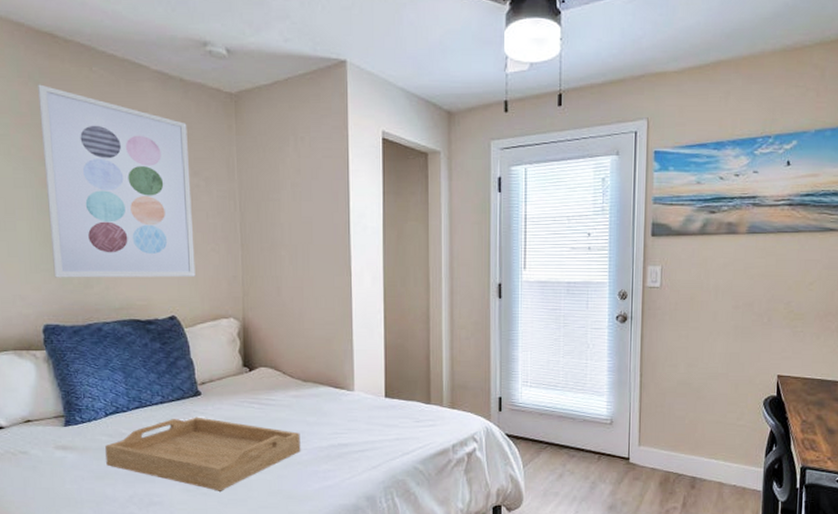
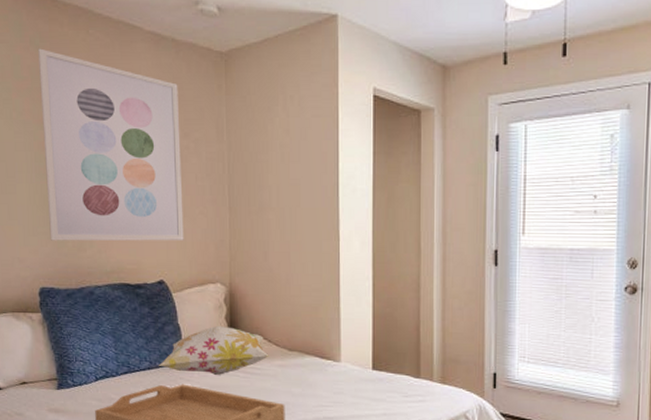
decorative pillow: none [171,360,284,407] -> present [158,326,269,375]

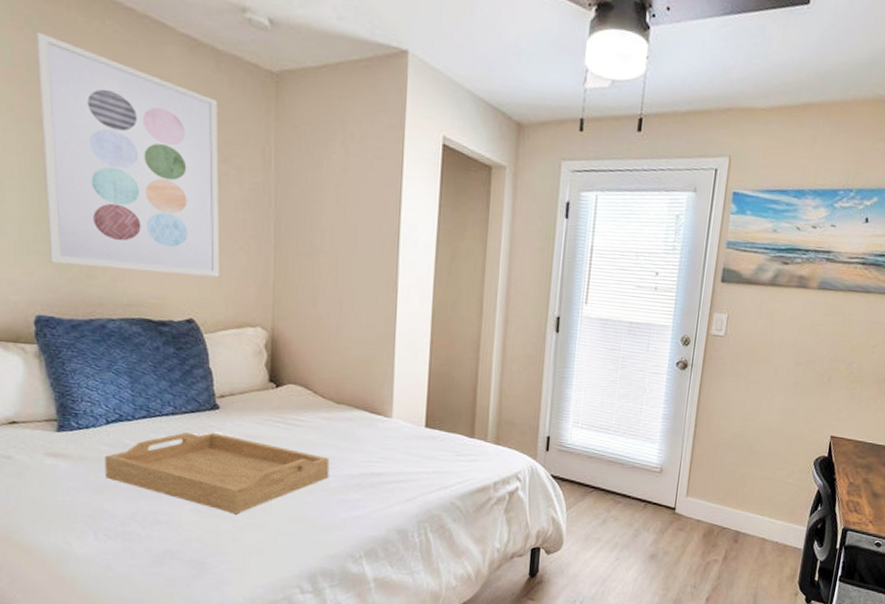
decorative pillow: present [158,326,269,375] -> none [184,373,314,425]

